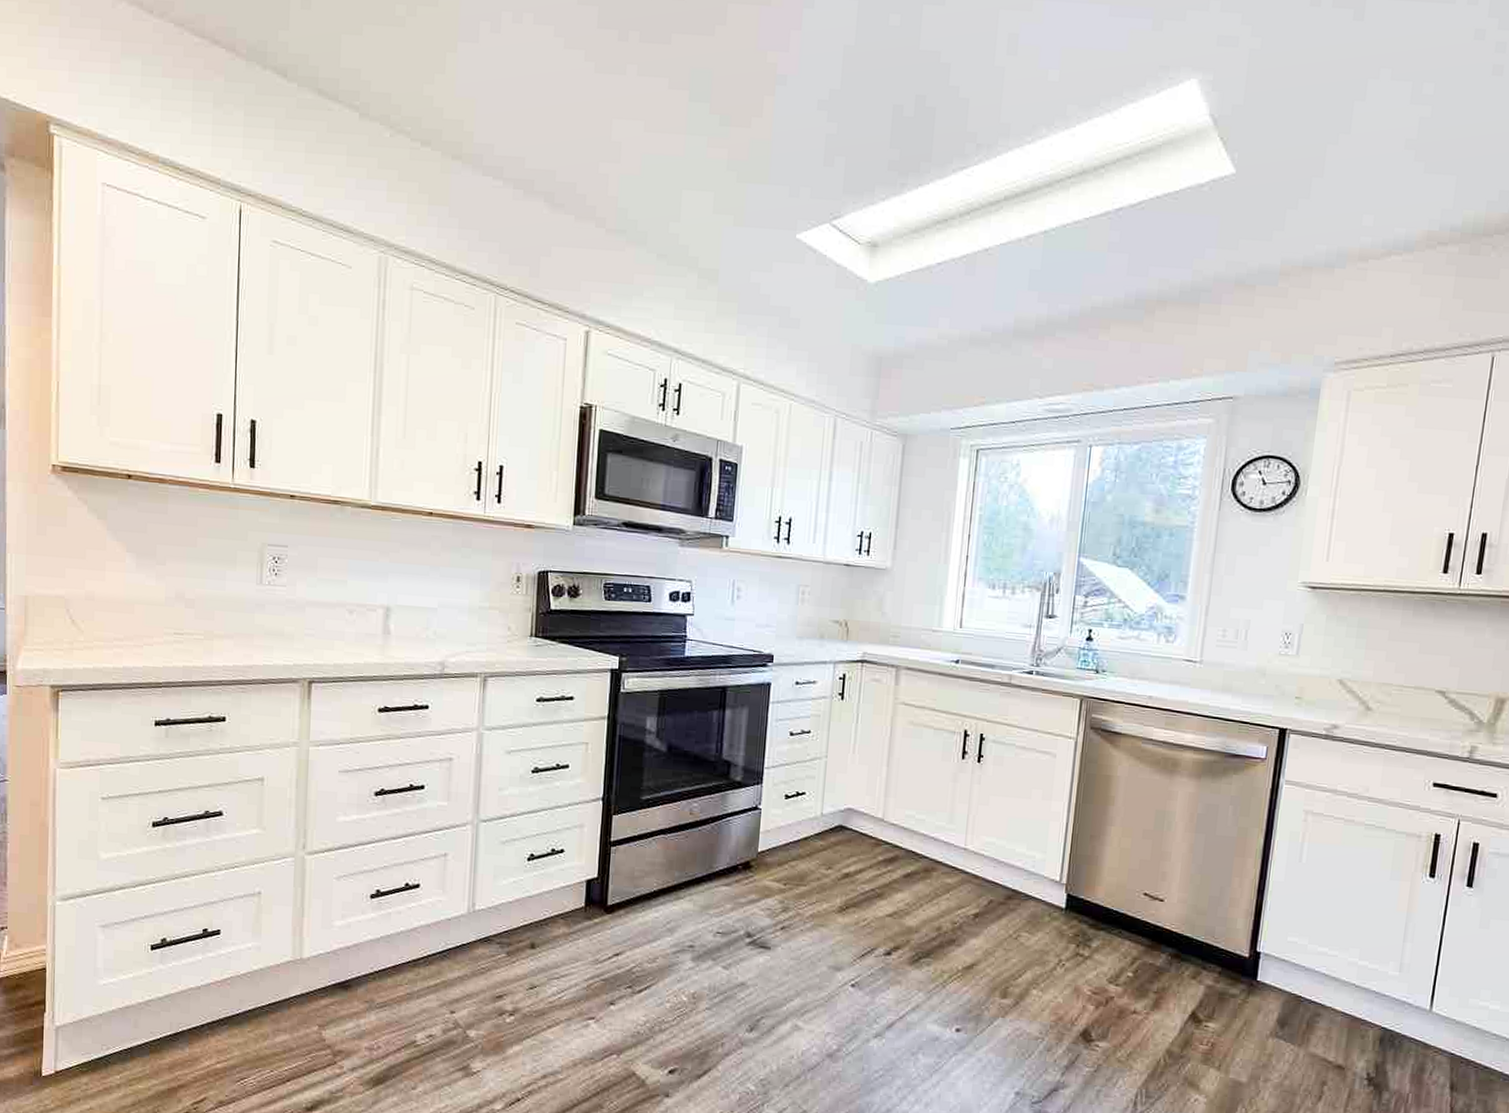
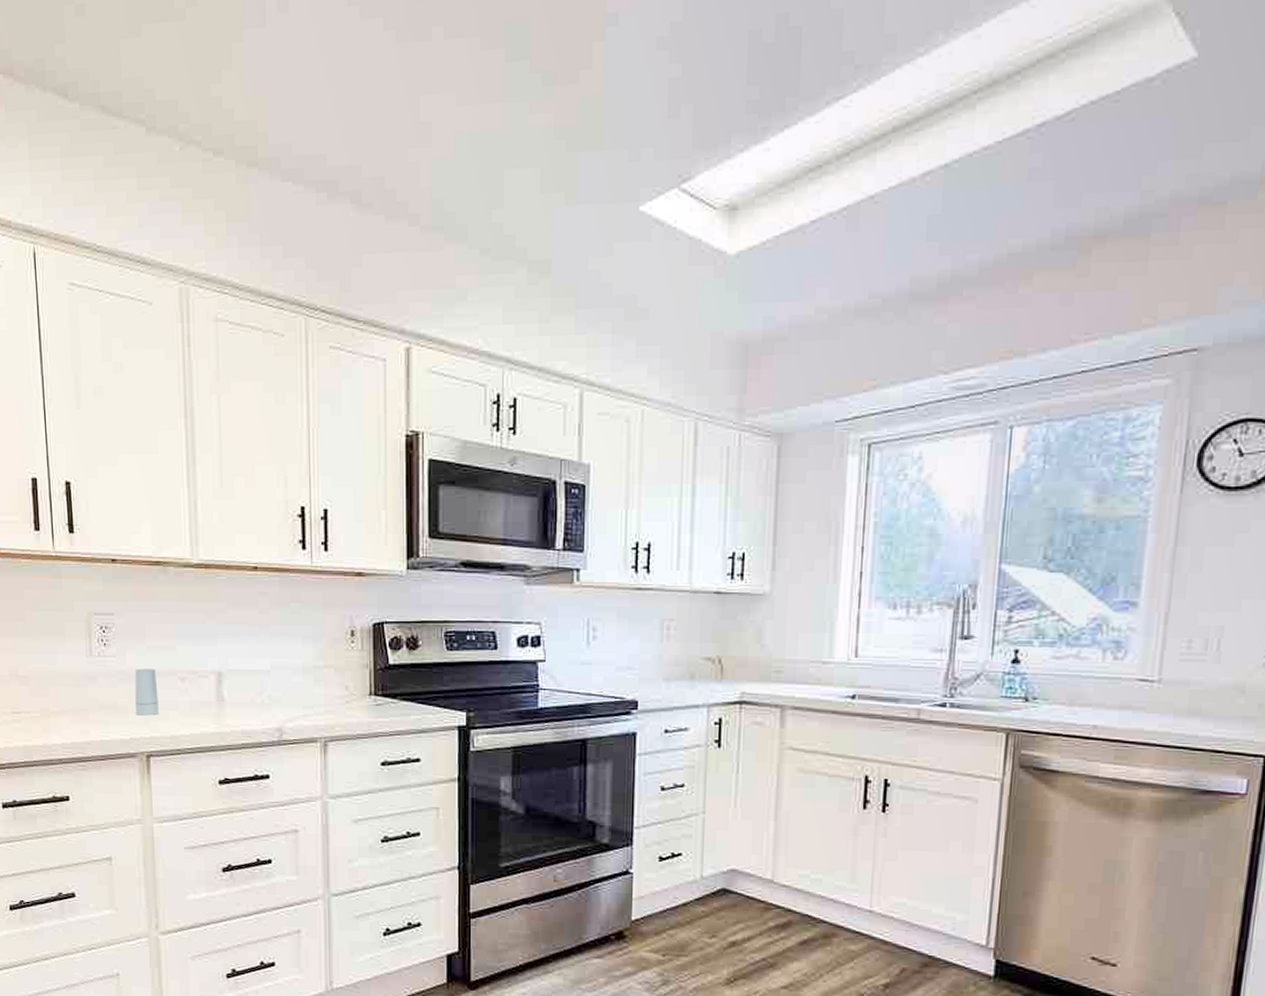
canister: none [302,599,325,644] -> present [134,668,159,716]

